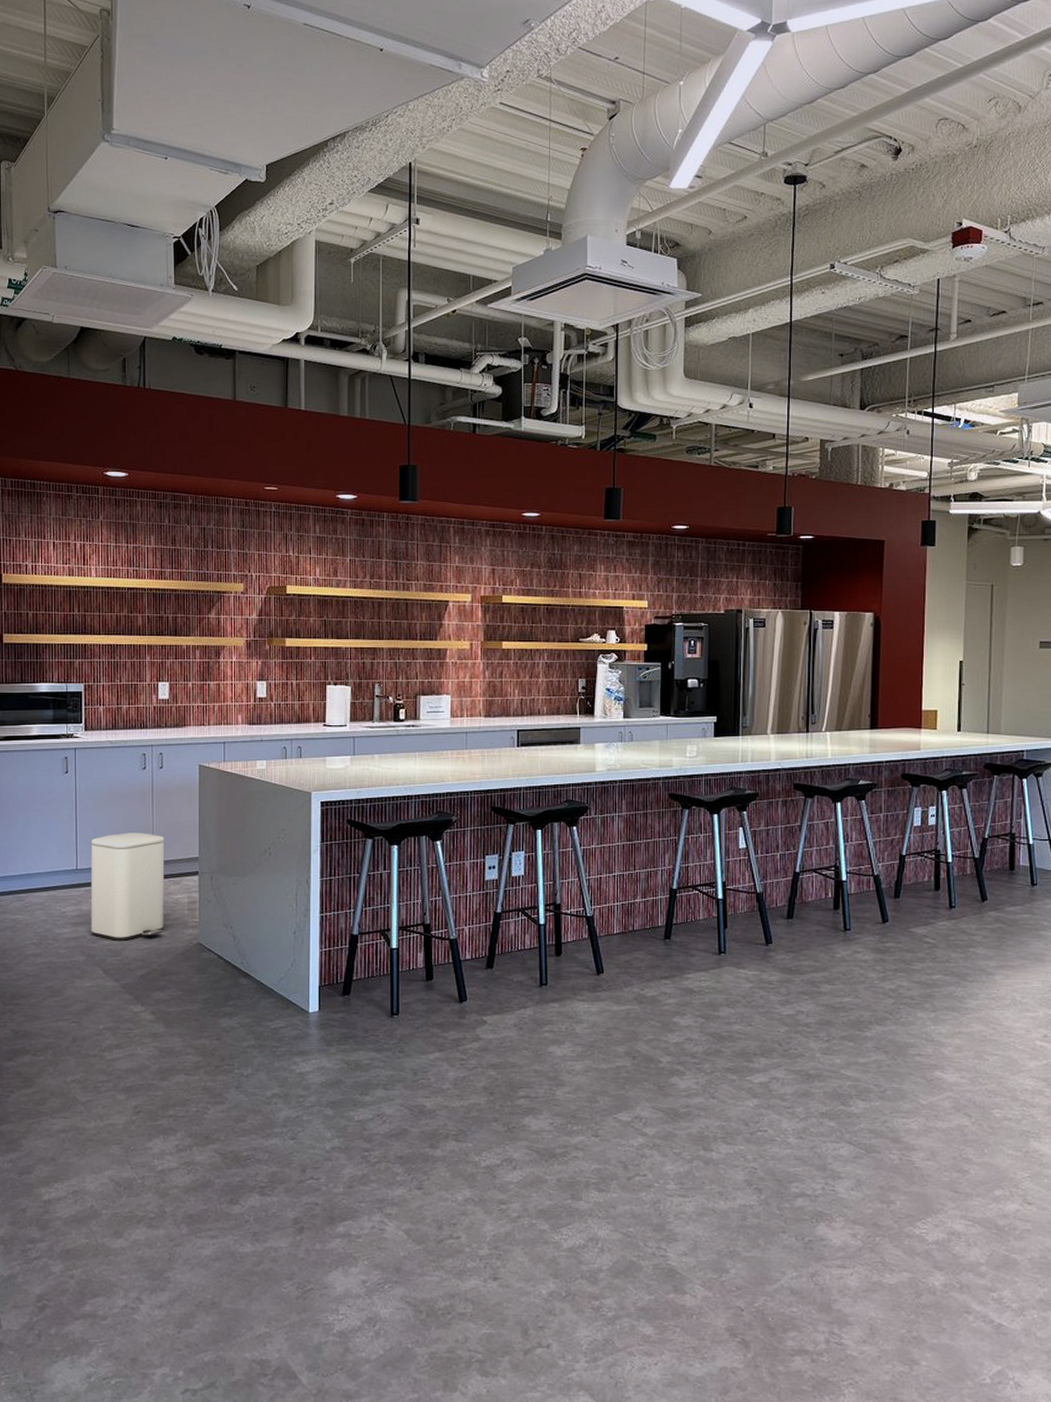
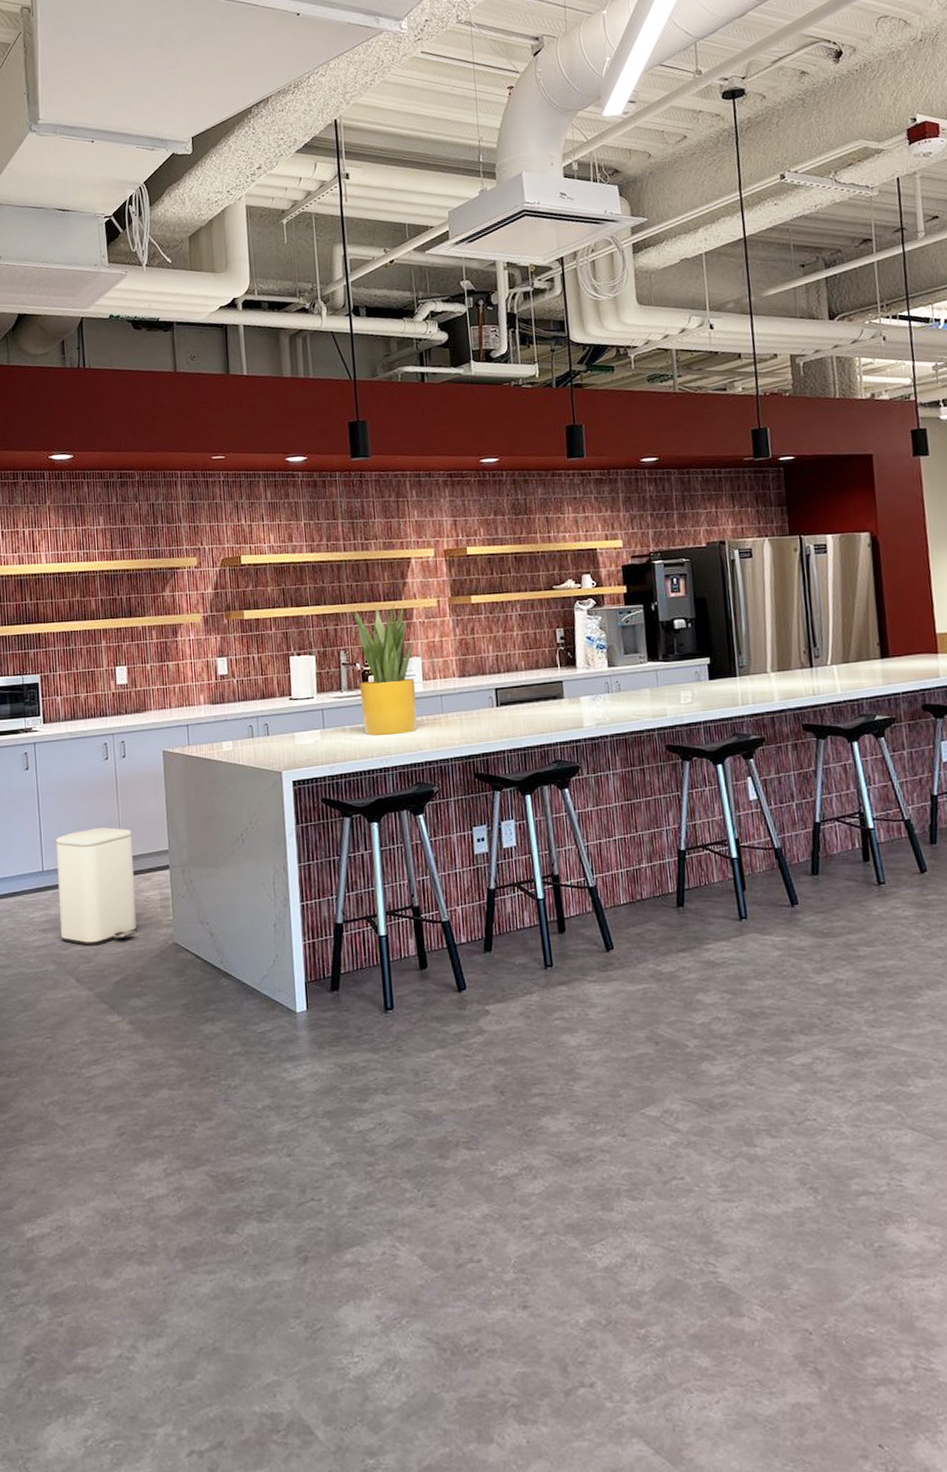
planter: none [388,643,448,765] -> present [351,604,417,736]

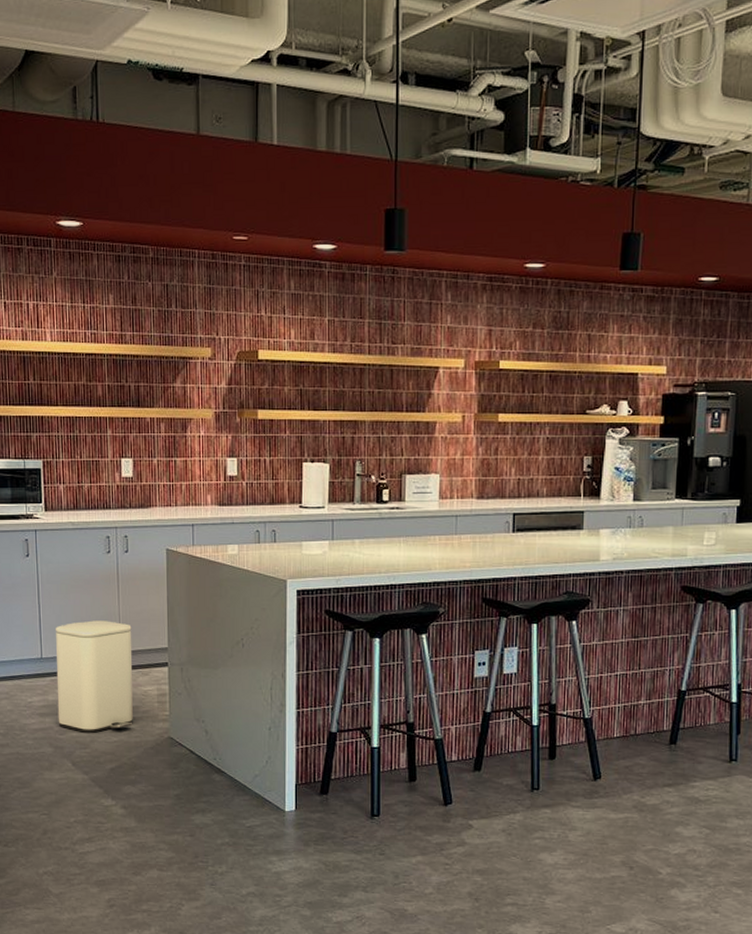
planter: present [351,604,417,736] -> none [371,416,437,552]

